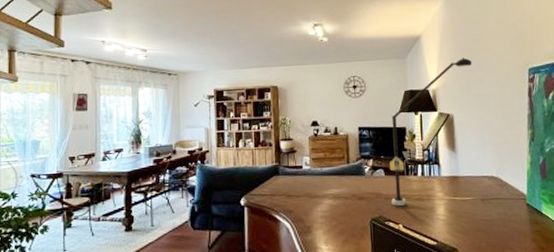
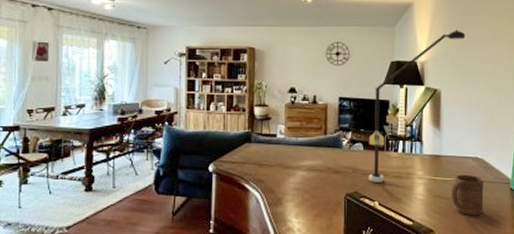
cup: none [470,193,503,233] -> present [451,174,484,216]

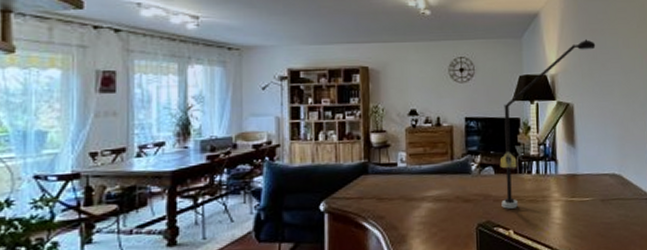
cup: present [451,174,484,216] -> none [589,192,624,237]

